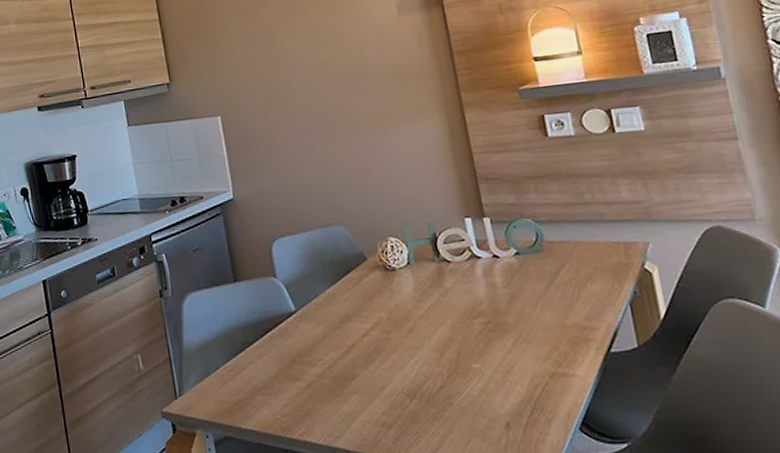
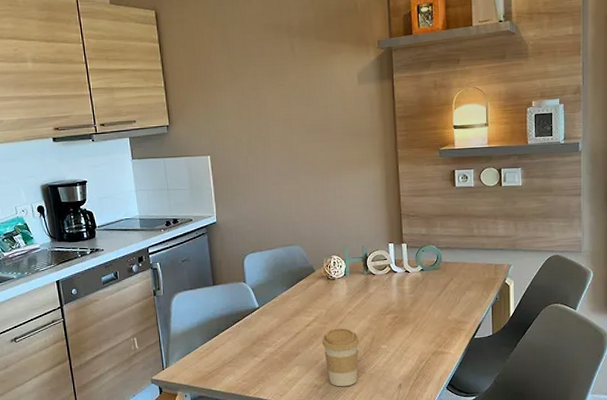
coffee cup: none [386,338,444,426] -> present [321,328,360,387]

